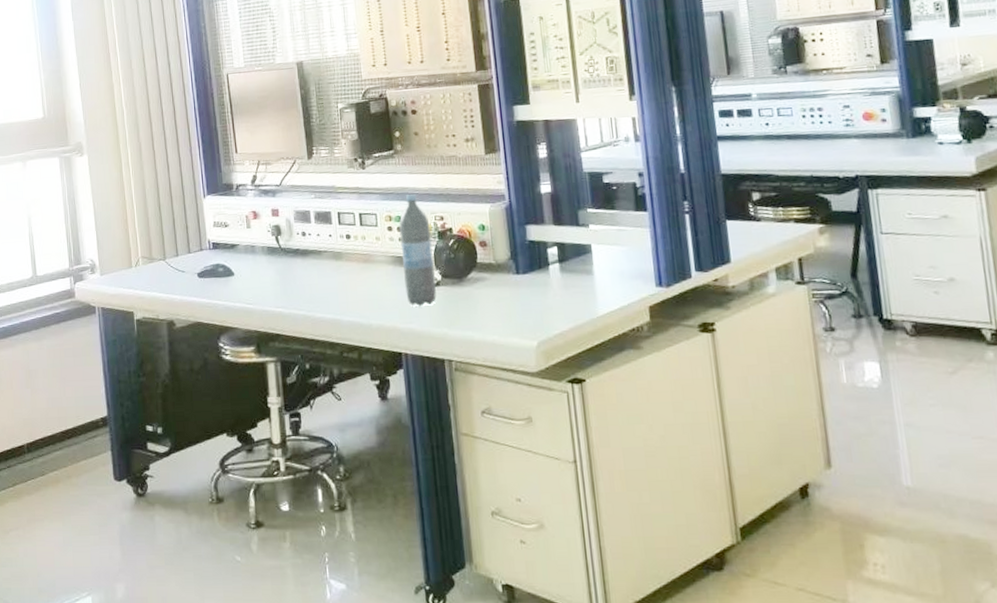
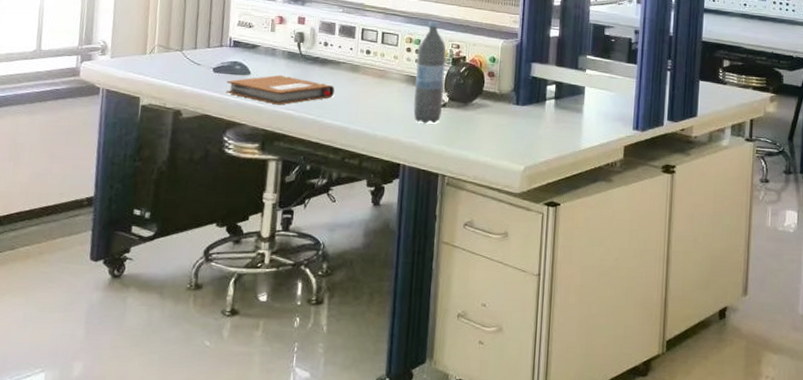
notebook: none [213,272,321,304] -> present [226,74,335,105]

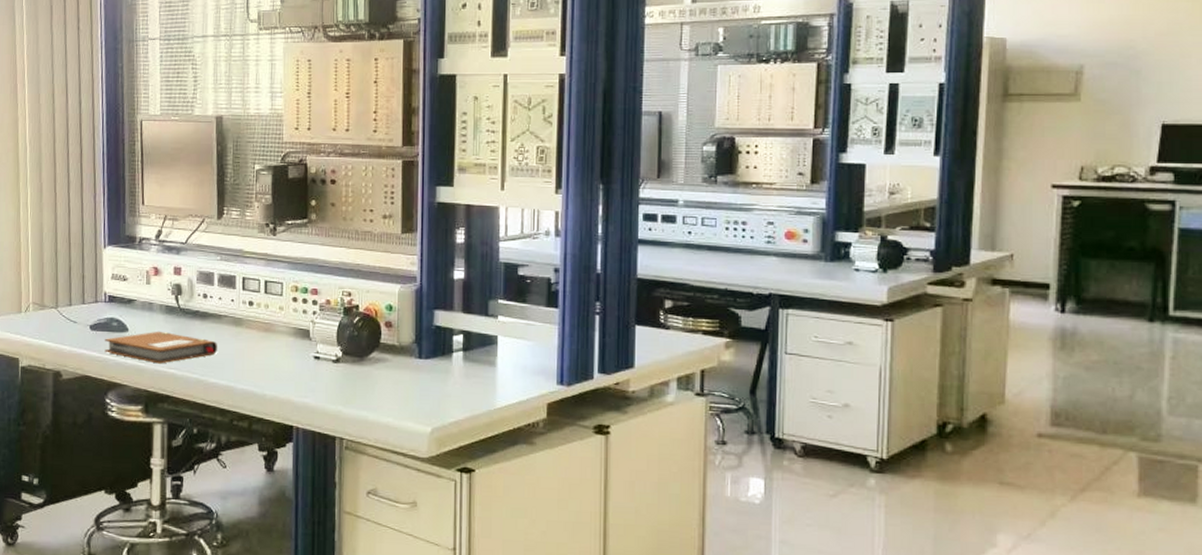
water bottle: present [413,21,446,124] -> none [304,267,337,381]

